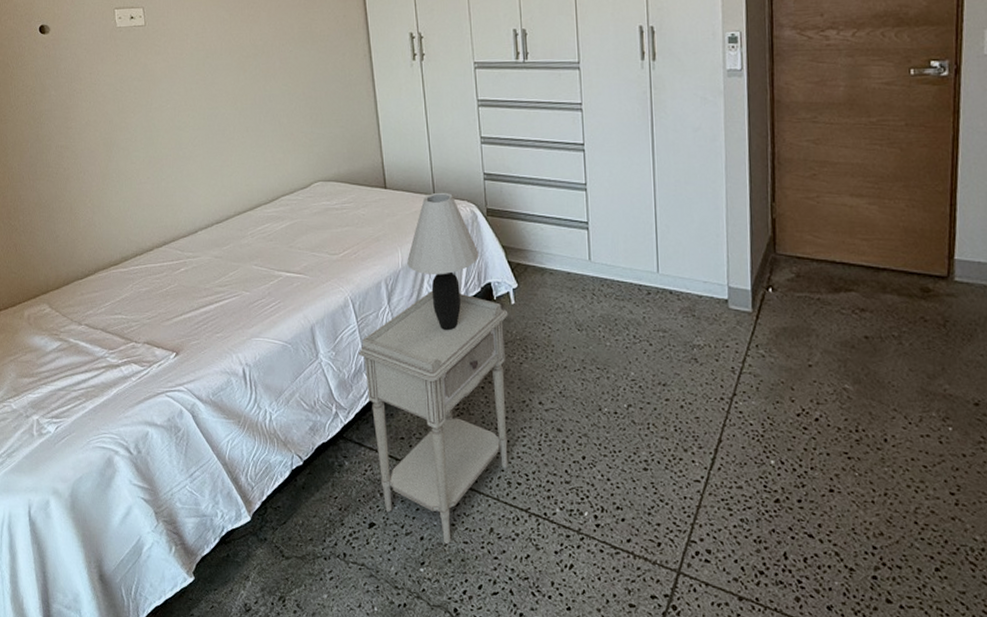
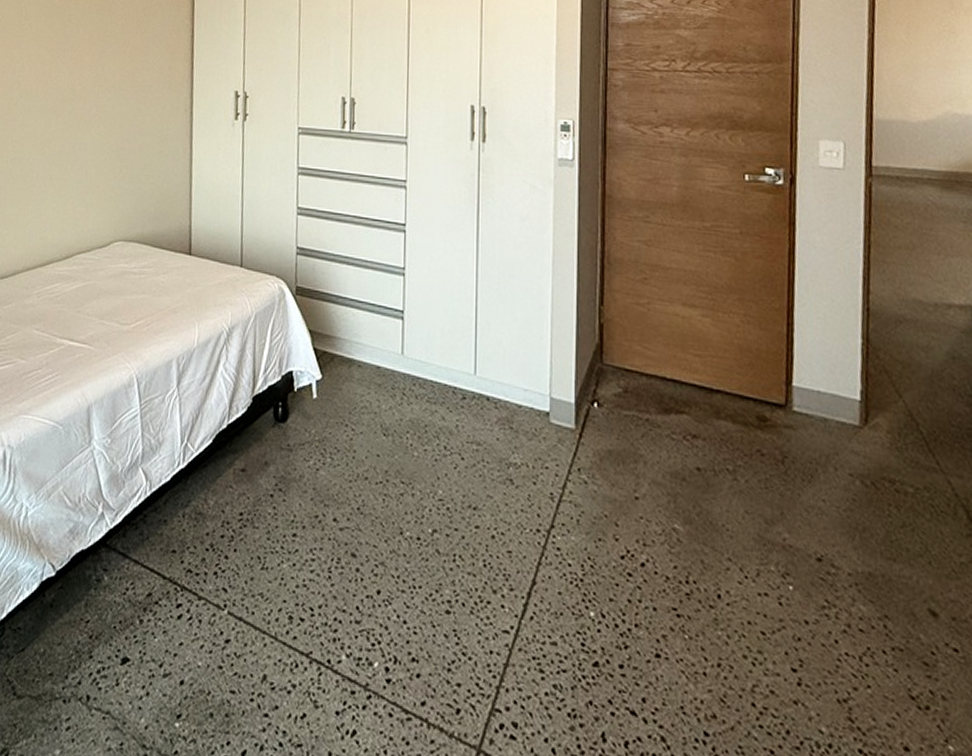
nightstand: present [358,290,509,545] -> none [136,374,309,694]
table lamp: present [407,192,479,331] -> none [203,263,283,425]

